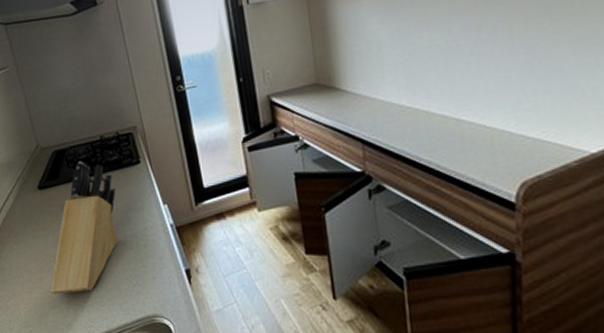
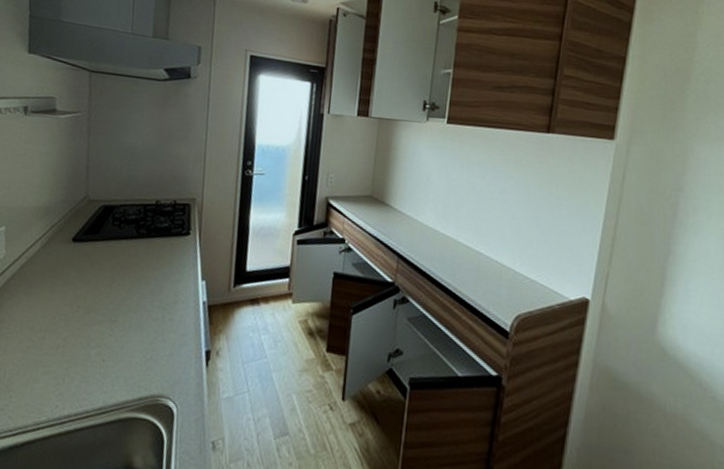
knife block: present [50,161,118,295] -> none [50,221,157,360]

